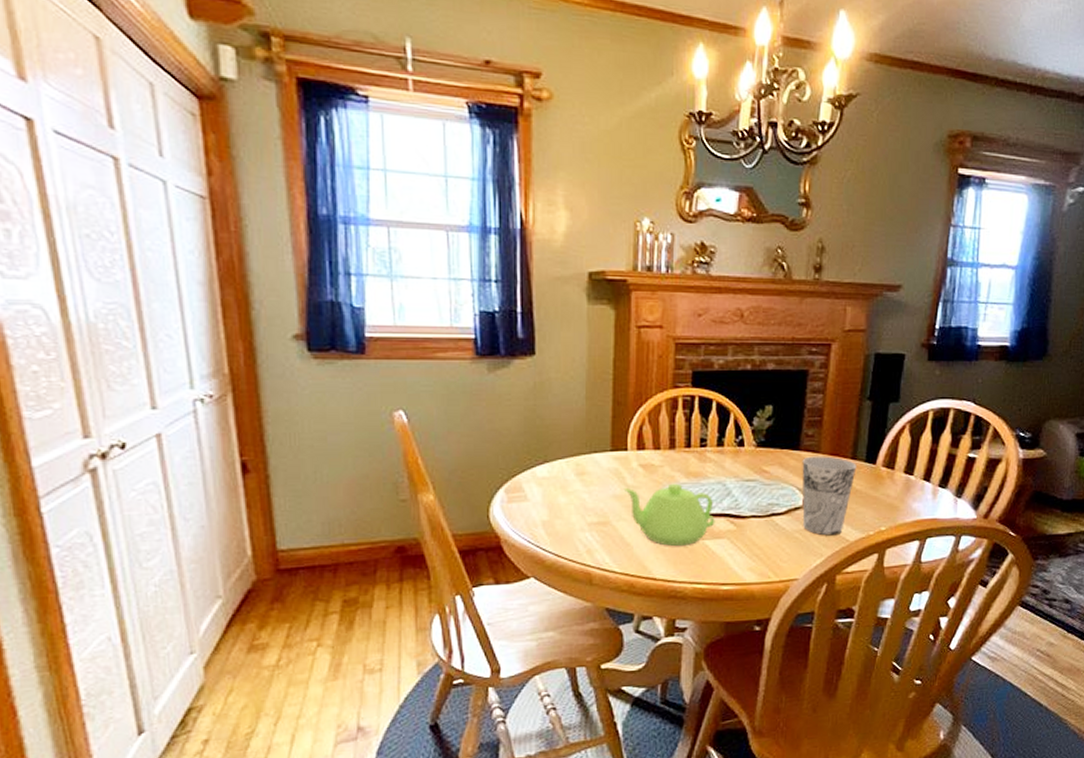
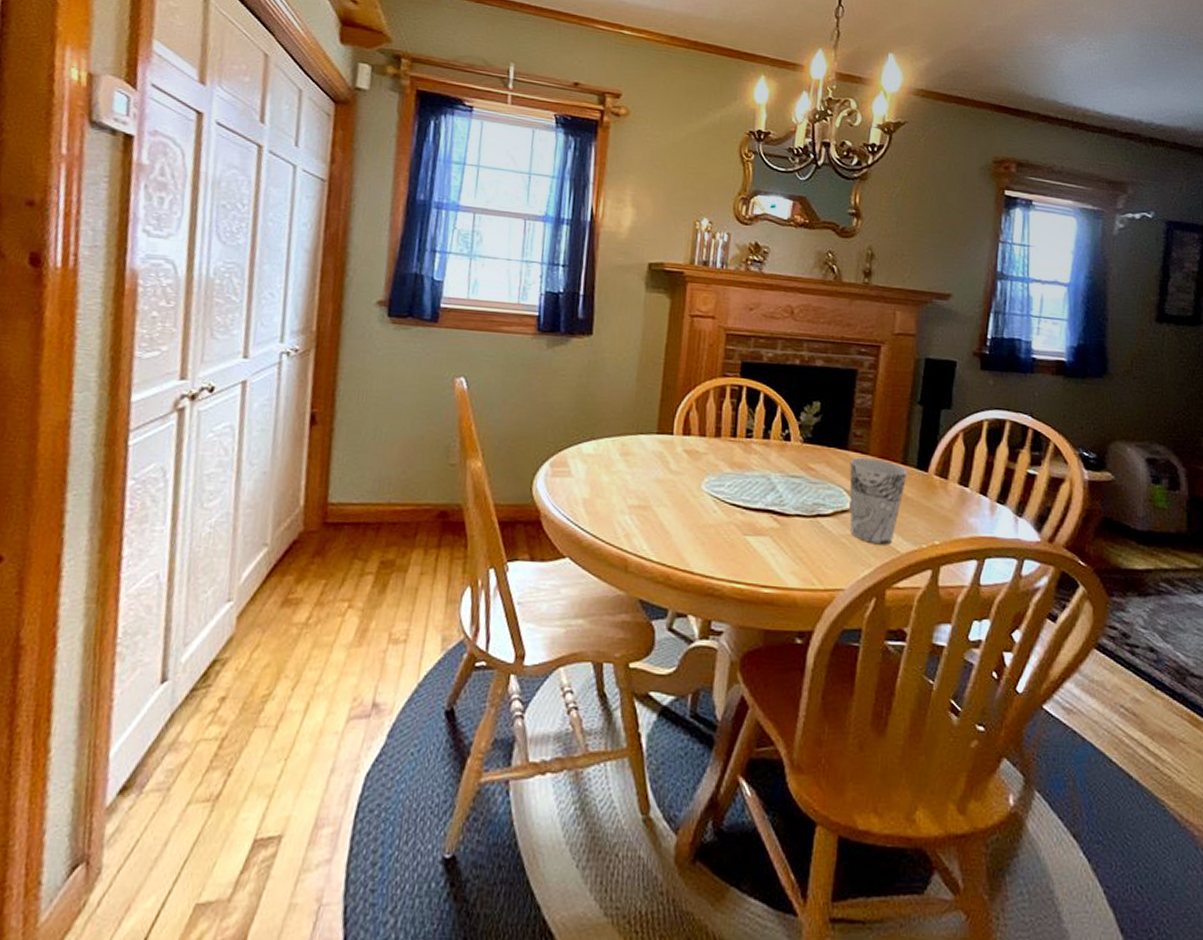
teapot: present [623,483,715,546] -> none [666,472,758,540]

